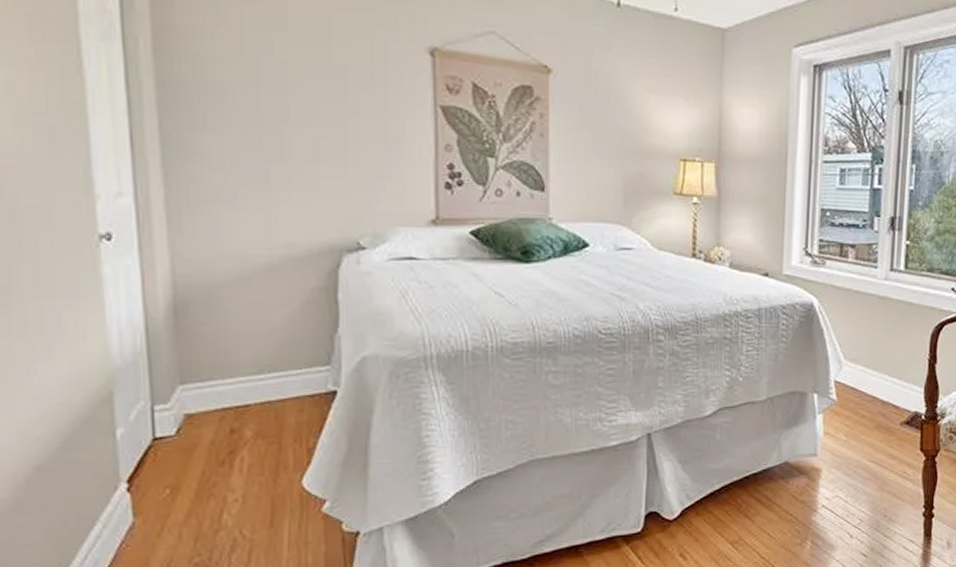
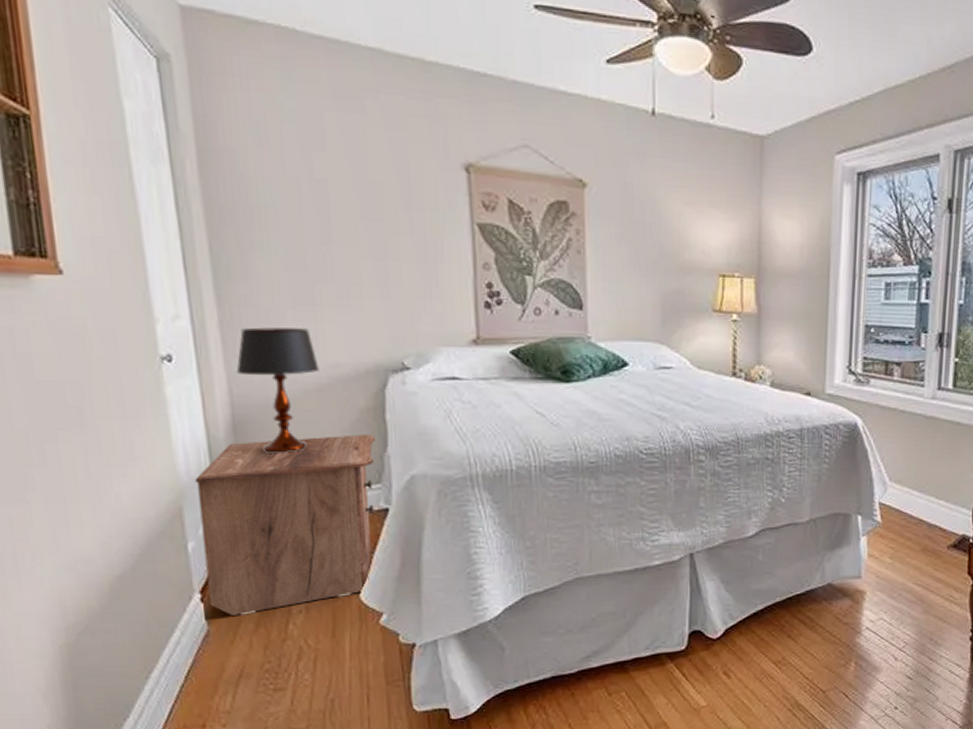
nightstand: none [129,315,326,506] -> present [195,434,375,615]
table lamp: none [180,205,270,336] -> present [236,327,319,455]

